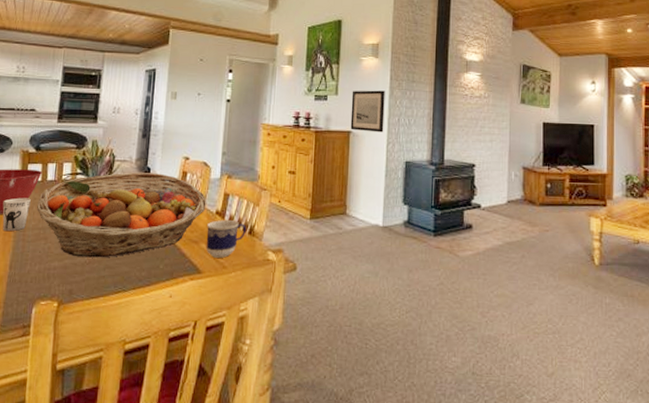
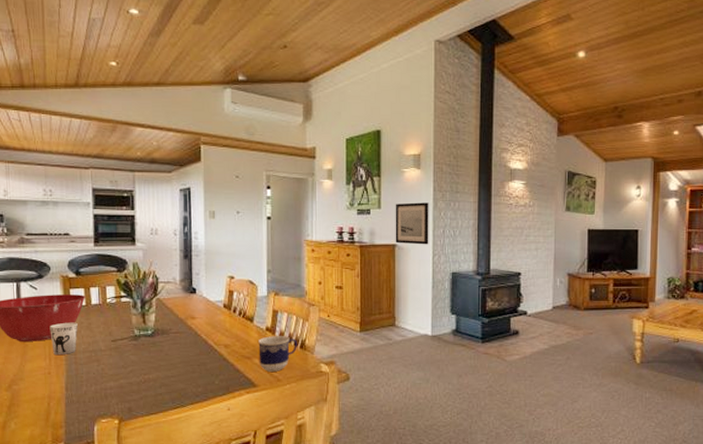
fruit basket: present [37,172,206,258] -> none [85,293,256,377]

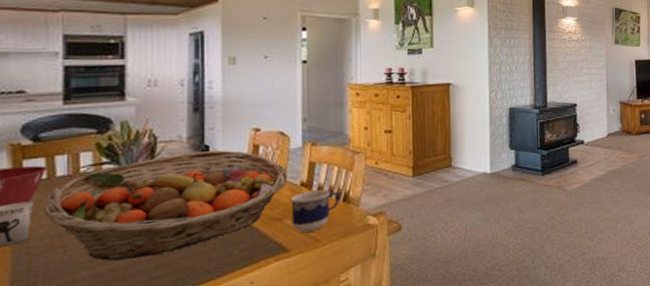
fruit basket: none [85,293,256,377] -> present [45,150,287,261]
wall art: present [395,202,429,245] -> none [448,40,485,83]

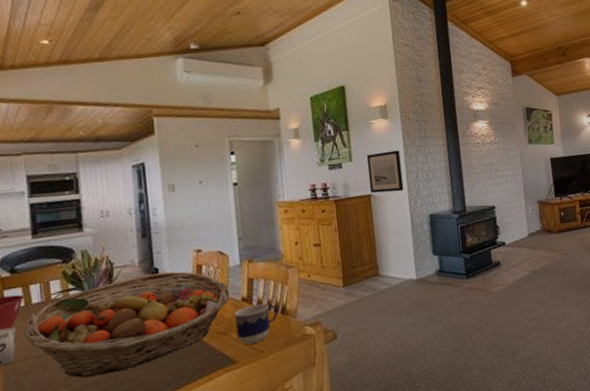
wall art: none [448,40,485,83] -> present [366,150,404,194]

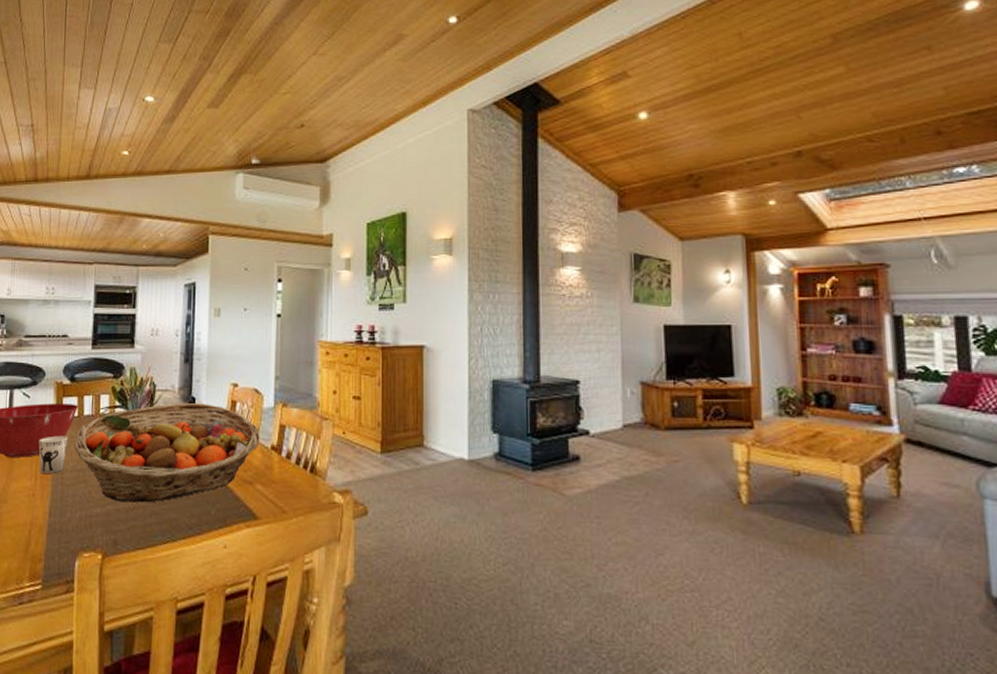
cup: present [234,303,278,345] -> none [262,455,306,501]
wall art: present [366,150,404,194] -> none [423,295,464,346]

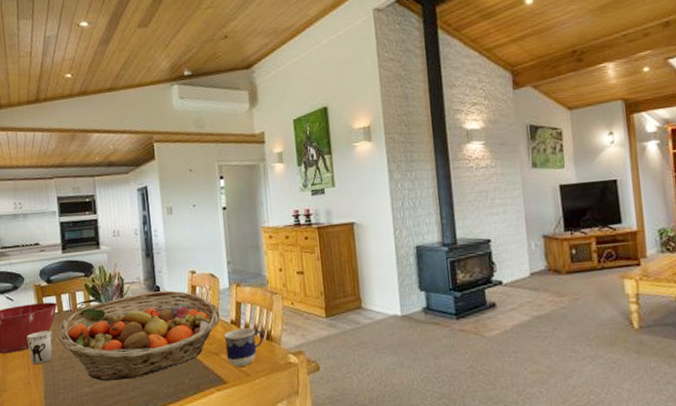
cup: none [262,455,306,501] -> present [224,327,264,367]

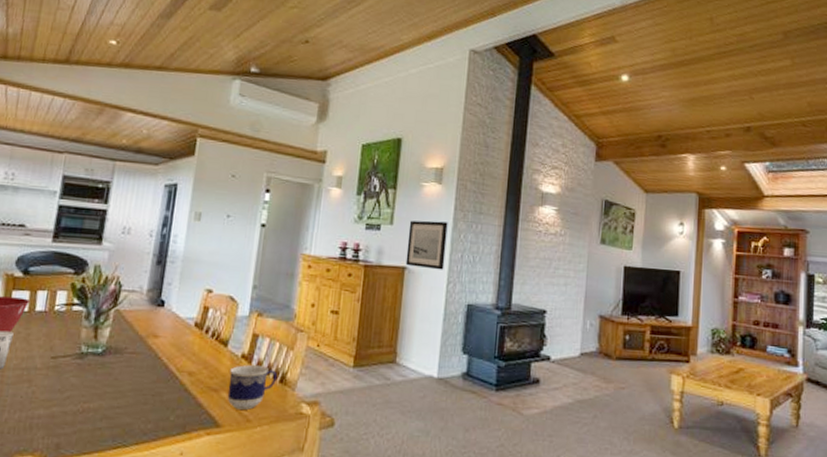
fruit basket: present [58,290,220,381] -> none [21,305,231,406]
wall art: none [349,175,389,221] -> present [405,220,448,270]

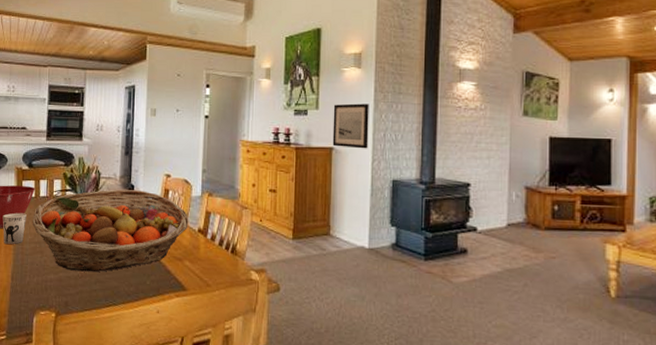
fruit basket: none [21,305,231,406] -> present [32,189,189,272]
cup: present [227,364,277,410] -> none [190,237,228,276]

